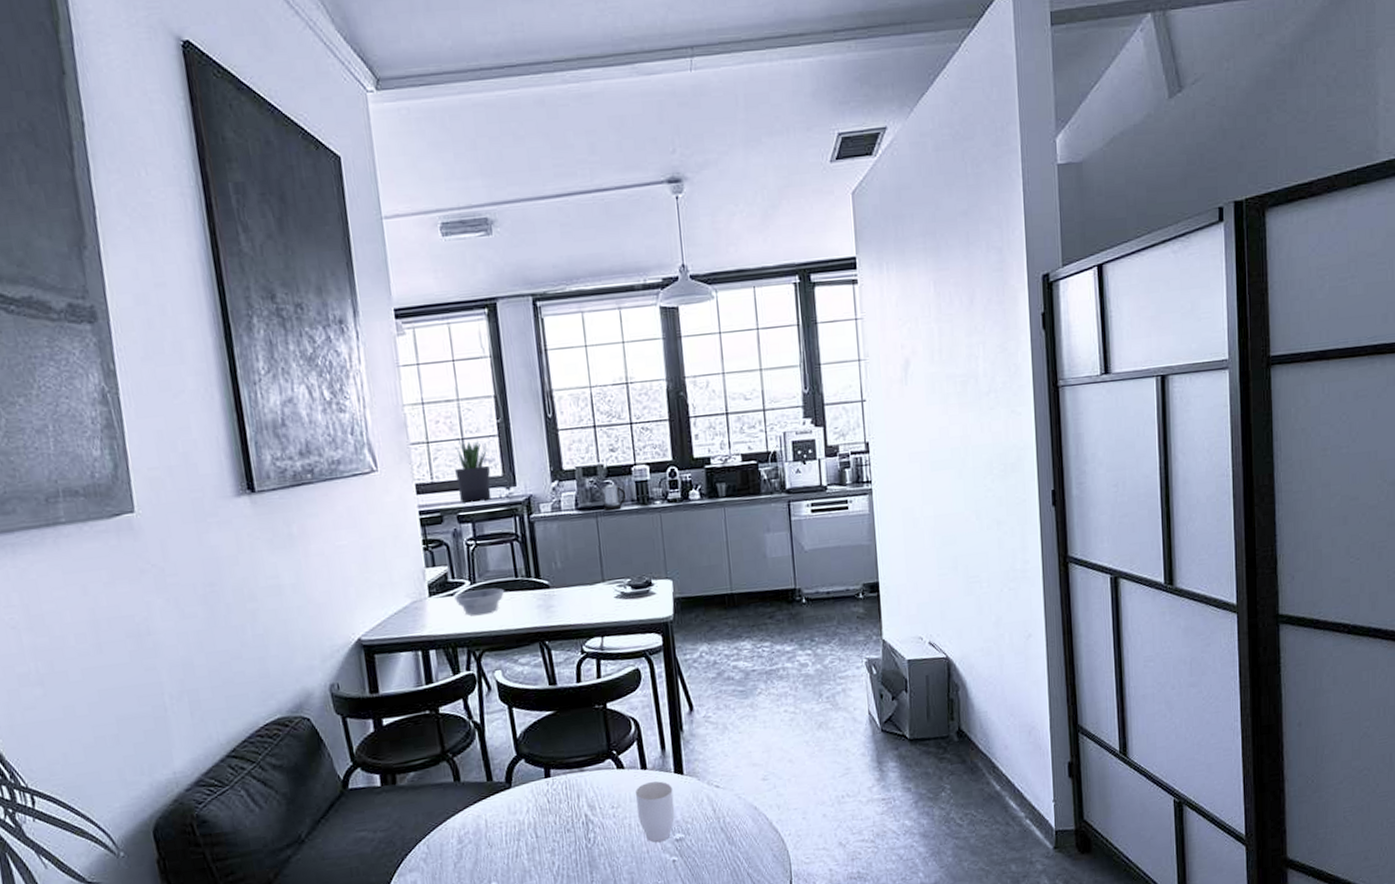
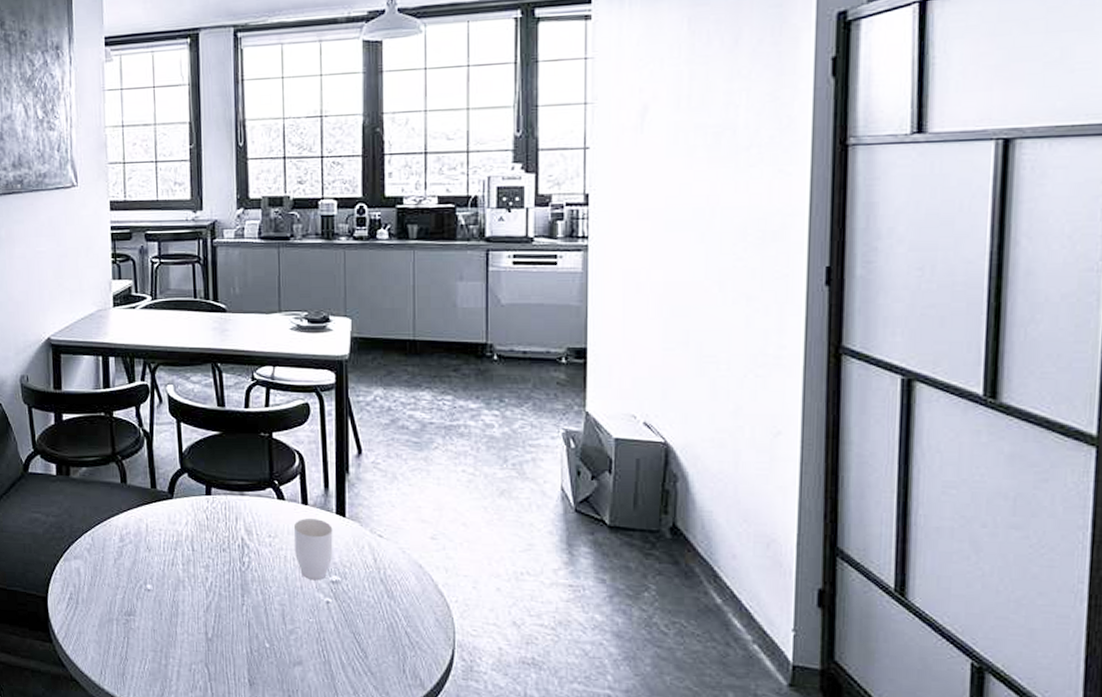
bowl: present [454,588,505,616] -> none [136,306,183,330]
planter: present [455,439,492,503] -> none [147,161,180,222]
kettle: present [601,484,627,512] -> none [286,216,311,243]

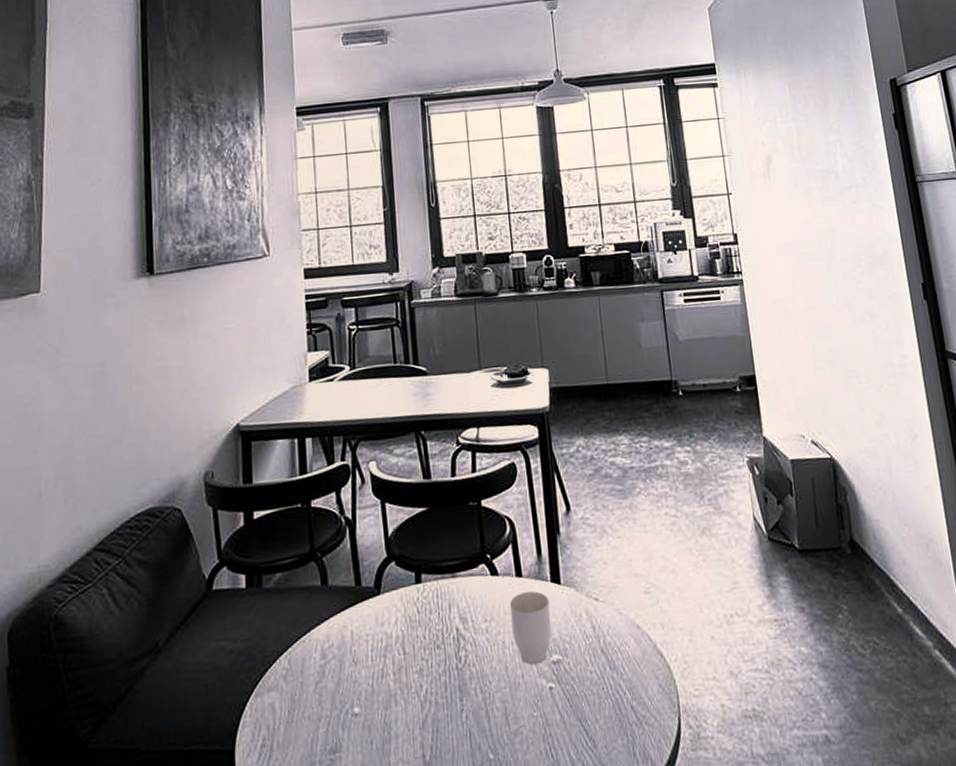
kettle: none [286,216,311,243] -> present [480,271,504,299]

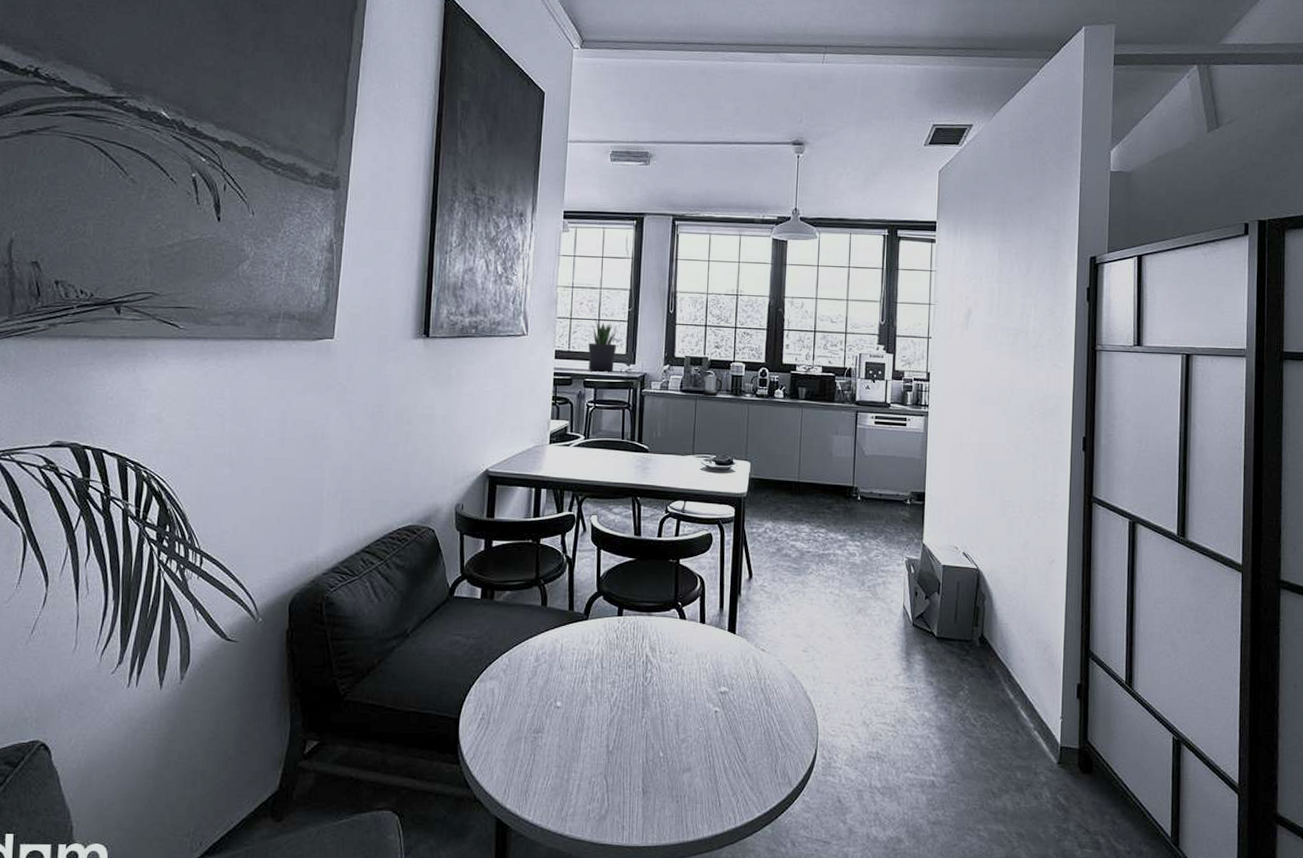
planter: none [342,226,376,288] -> present [588,319,617,372]
mug: present [509,591,552,665] -> none [691,636,724,692]

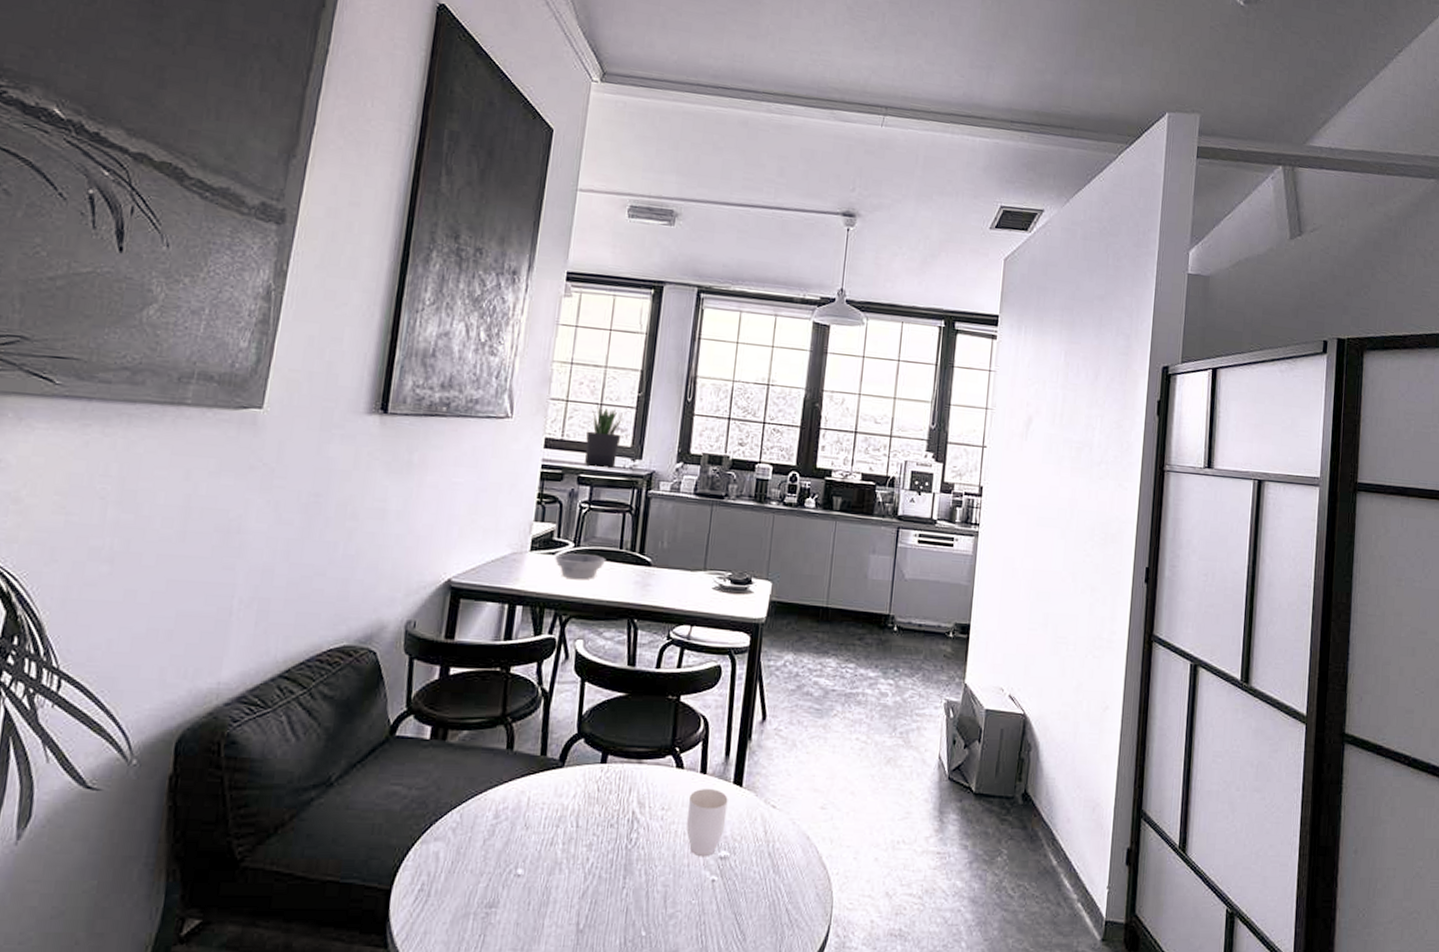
bowl: none [570,444,612,466] -> present [555,553,607,580]
mug: none [691,636,724,692] -> present [686,789,728,857]
kettle: present [703,374,723,397] -> none [720,476,746,503]

